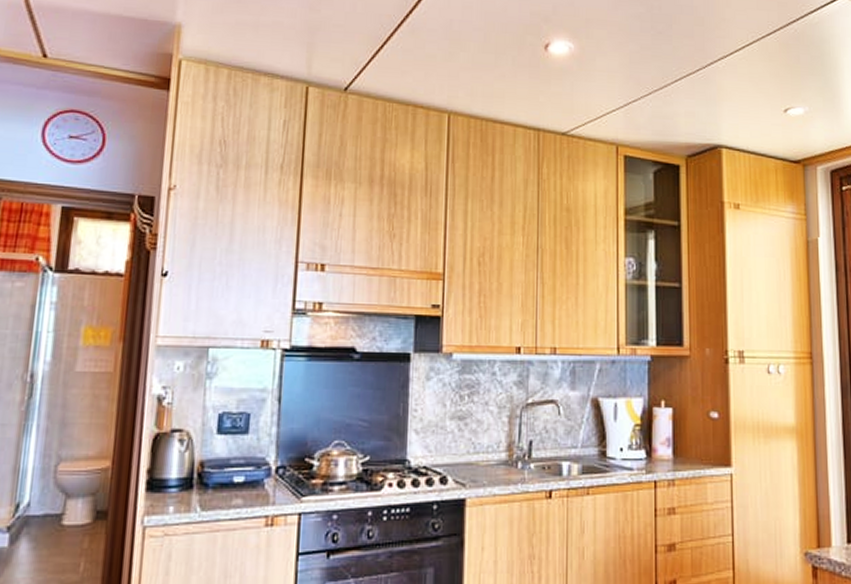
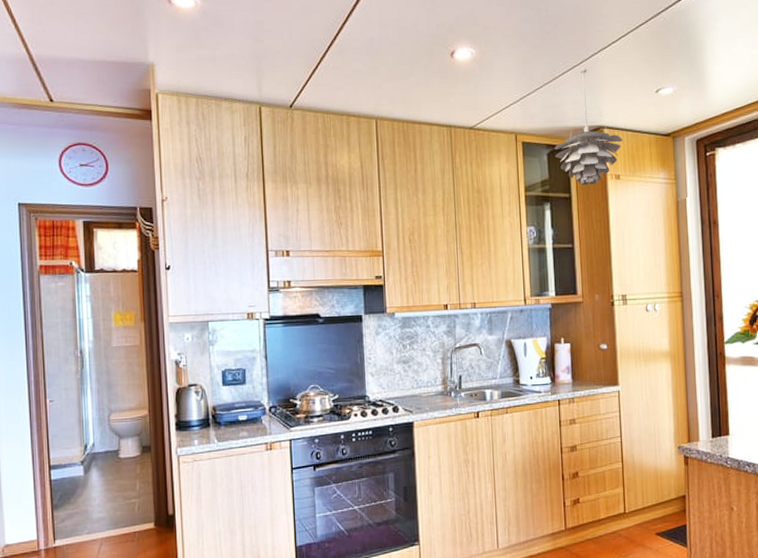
pendant light: none [662,77,744,214] -> present [554,69,623,186]

